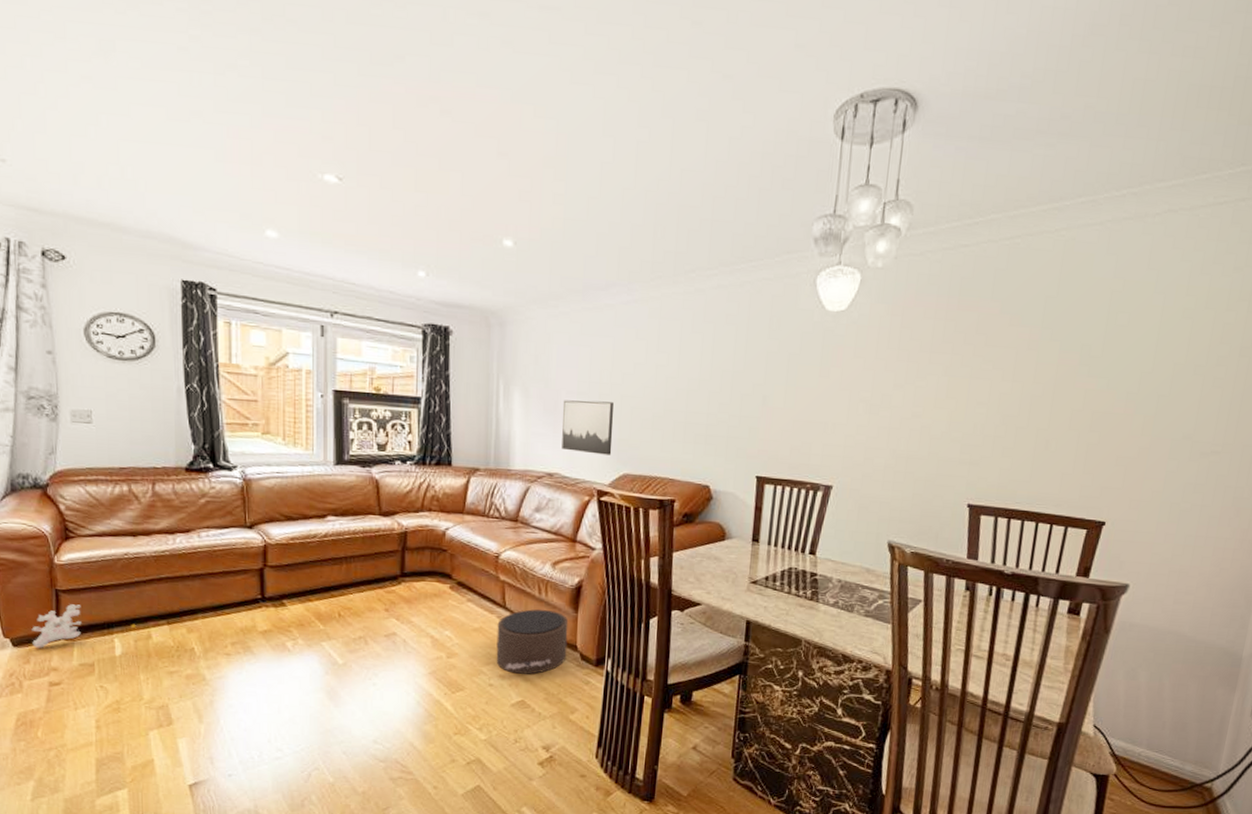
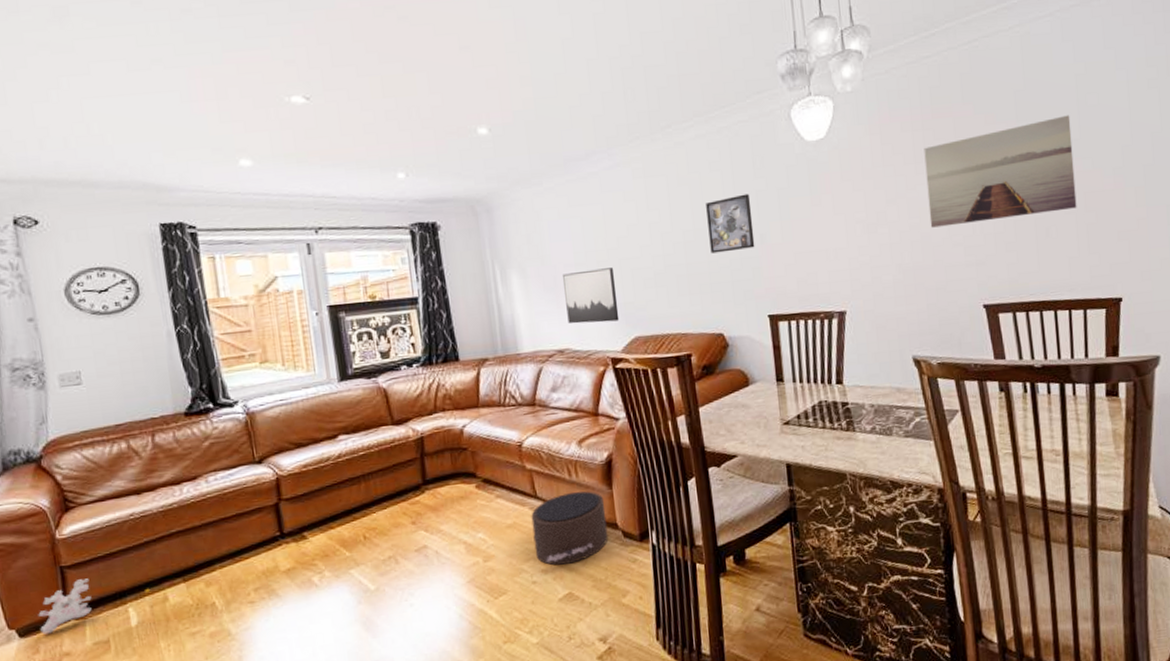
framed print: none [711,352,760,408] -> present [706,193,755,254]
wall art: none [932,330,1097,426] -> present [924,115,1077,228]

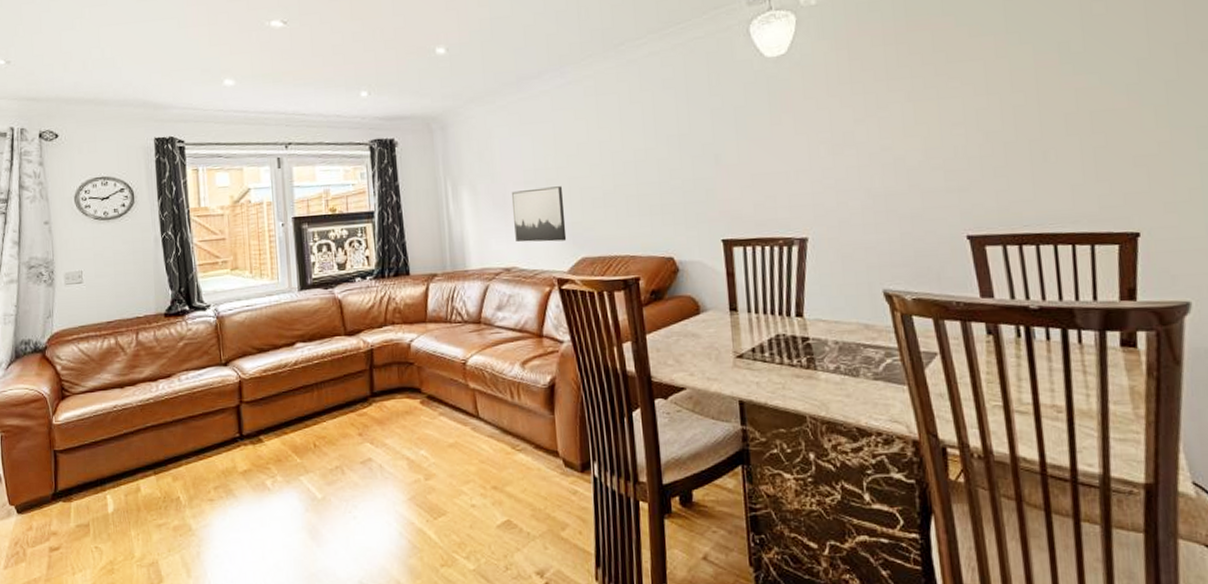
plush toy: present [38,578,151,634] -> none [33,464,126,513]
pouf: present [531,491,609,566] -> none [472,415,549,490]
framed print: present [706,193,755,254] -> none [658,112,709,174]
wall art: present [924,115,1077,228] -> none [897,25,1081,150]

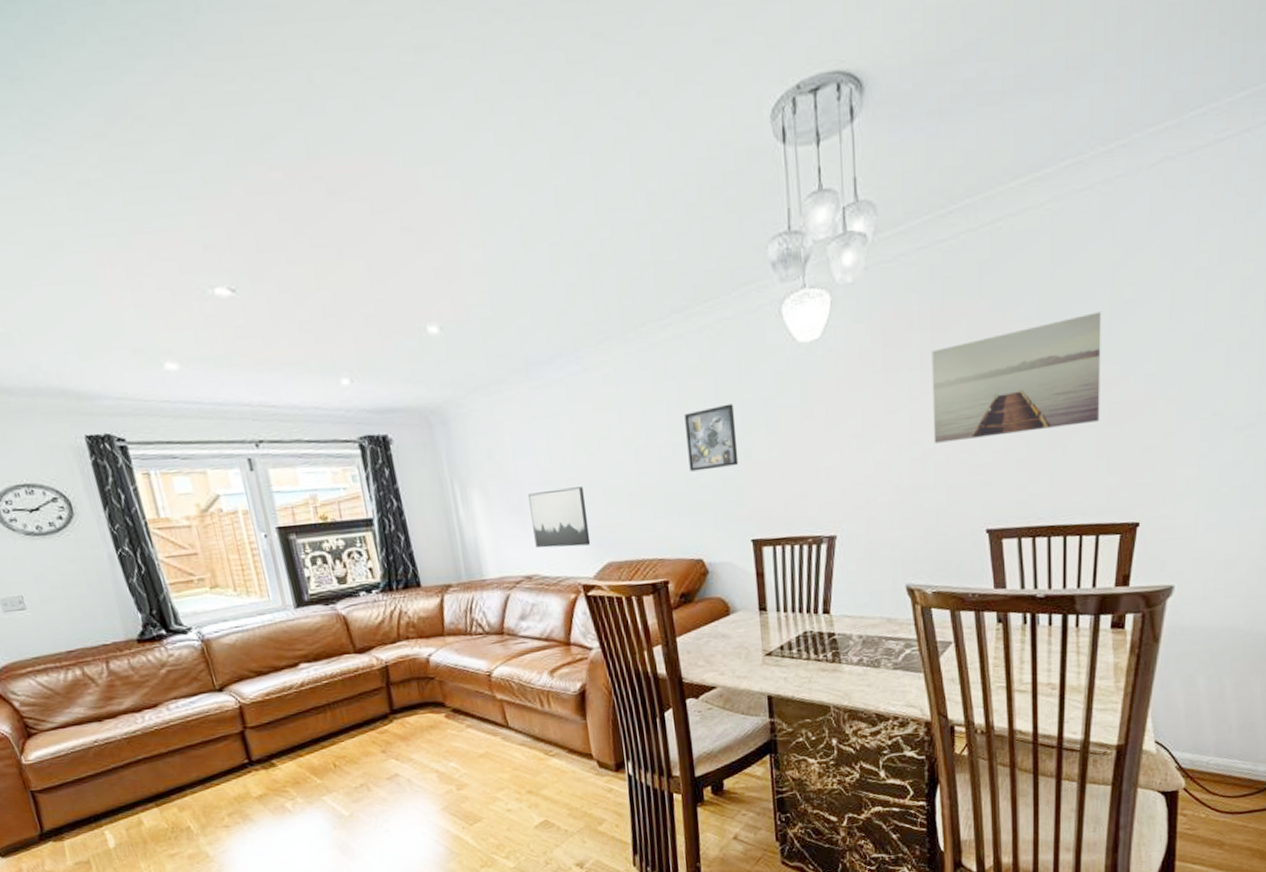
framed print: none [658,112,709,174] -> present [685,403,739,472]
wall art: none [897,25,1081,150] -> present [931,312,1102,443]

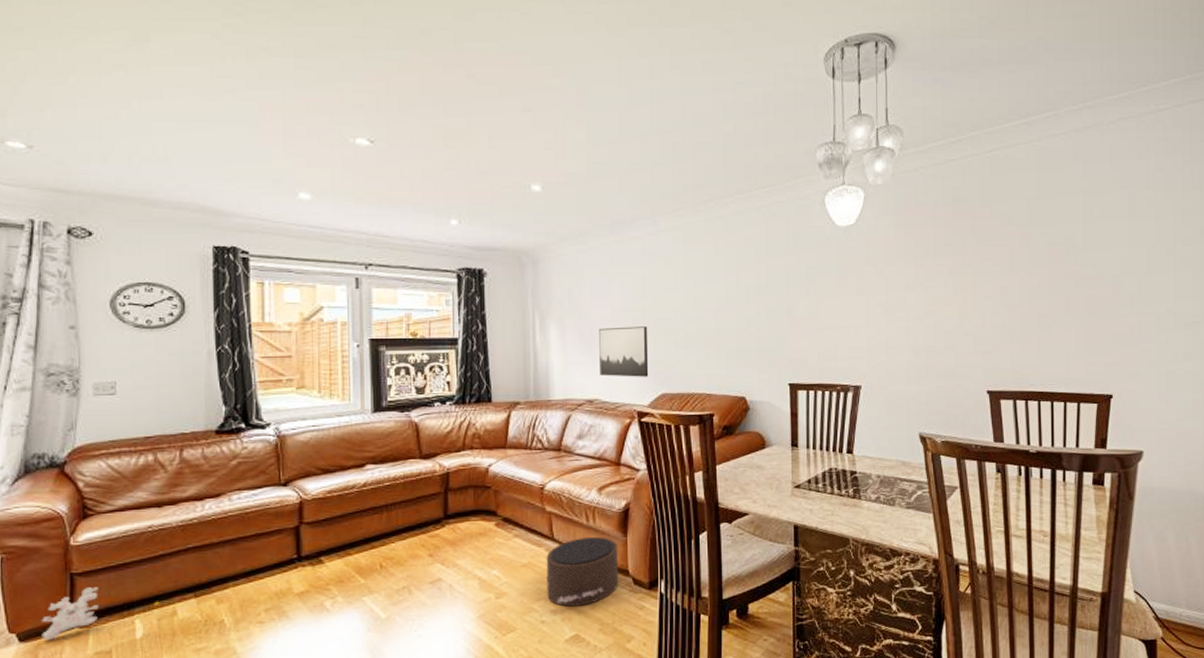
plush toy: none [15,802,124,855] -> present [41,587,160,640]
pouf: none [503,721,584,794] -> present [546,537,619,607]
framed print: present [685,403,739,472] -> none [740,269,782,322]
wall art: present [931,312,1102,443] -> none [943,225,1078,316]

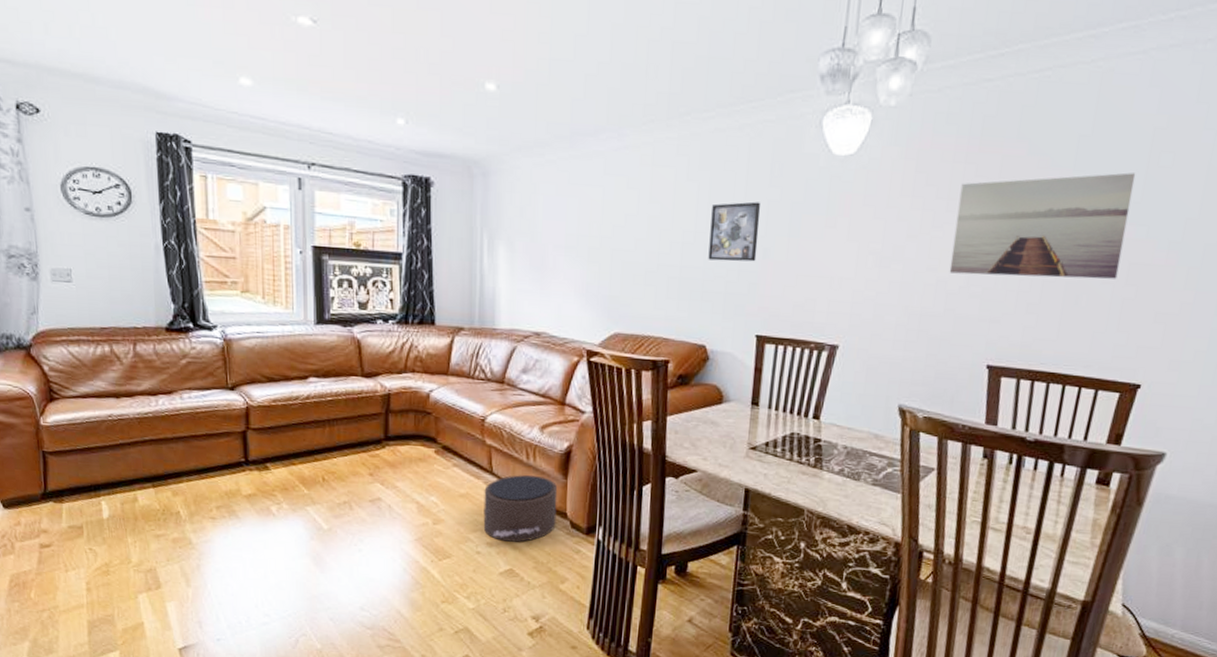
plush toy: present [41,587,160,640] -> none [21,466,123,510]
wall art: present [599,326,649,377] -> none [549,254,604,313]
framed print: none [740,269,782,322] -> present [708,201,761,262]
wall art: none [943,225,1078,316] -> present [949,172,1136,279]

